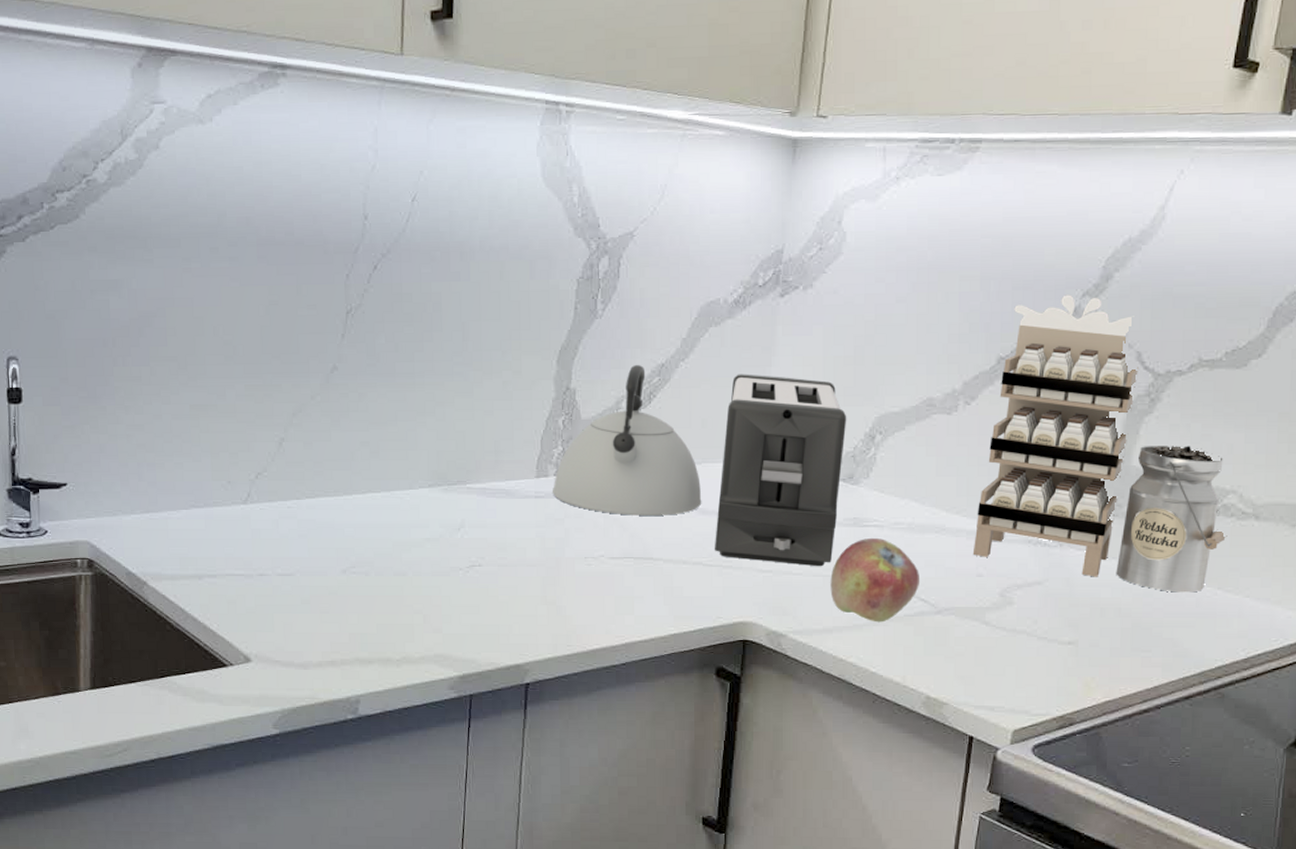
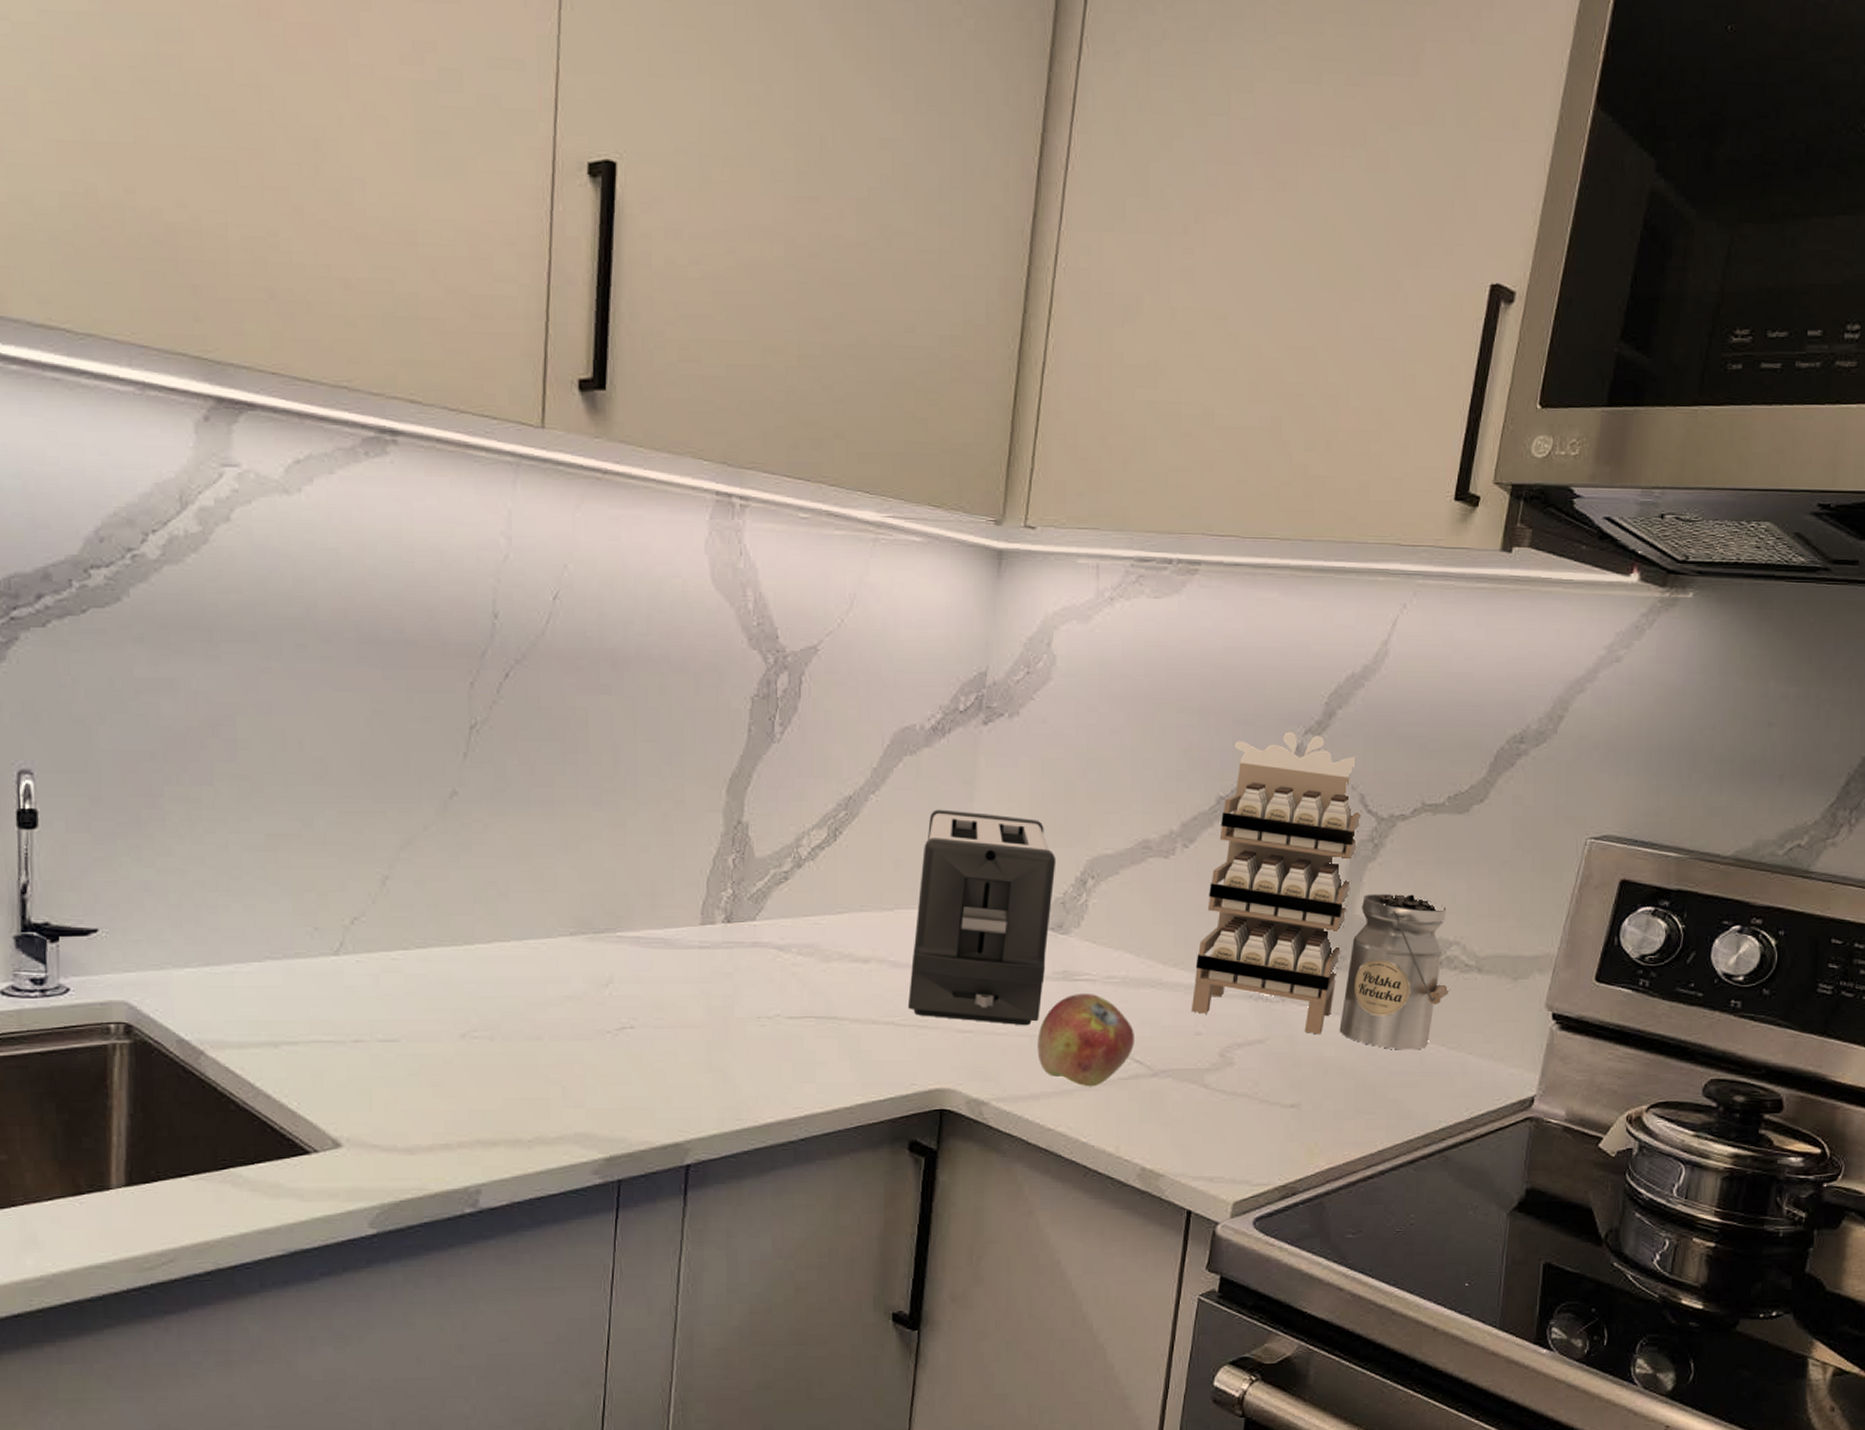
kettle: present [553,365,702,516] -> none [720,797,894,969]

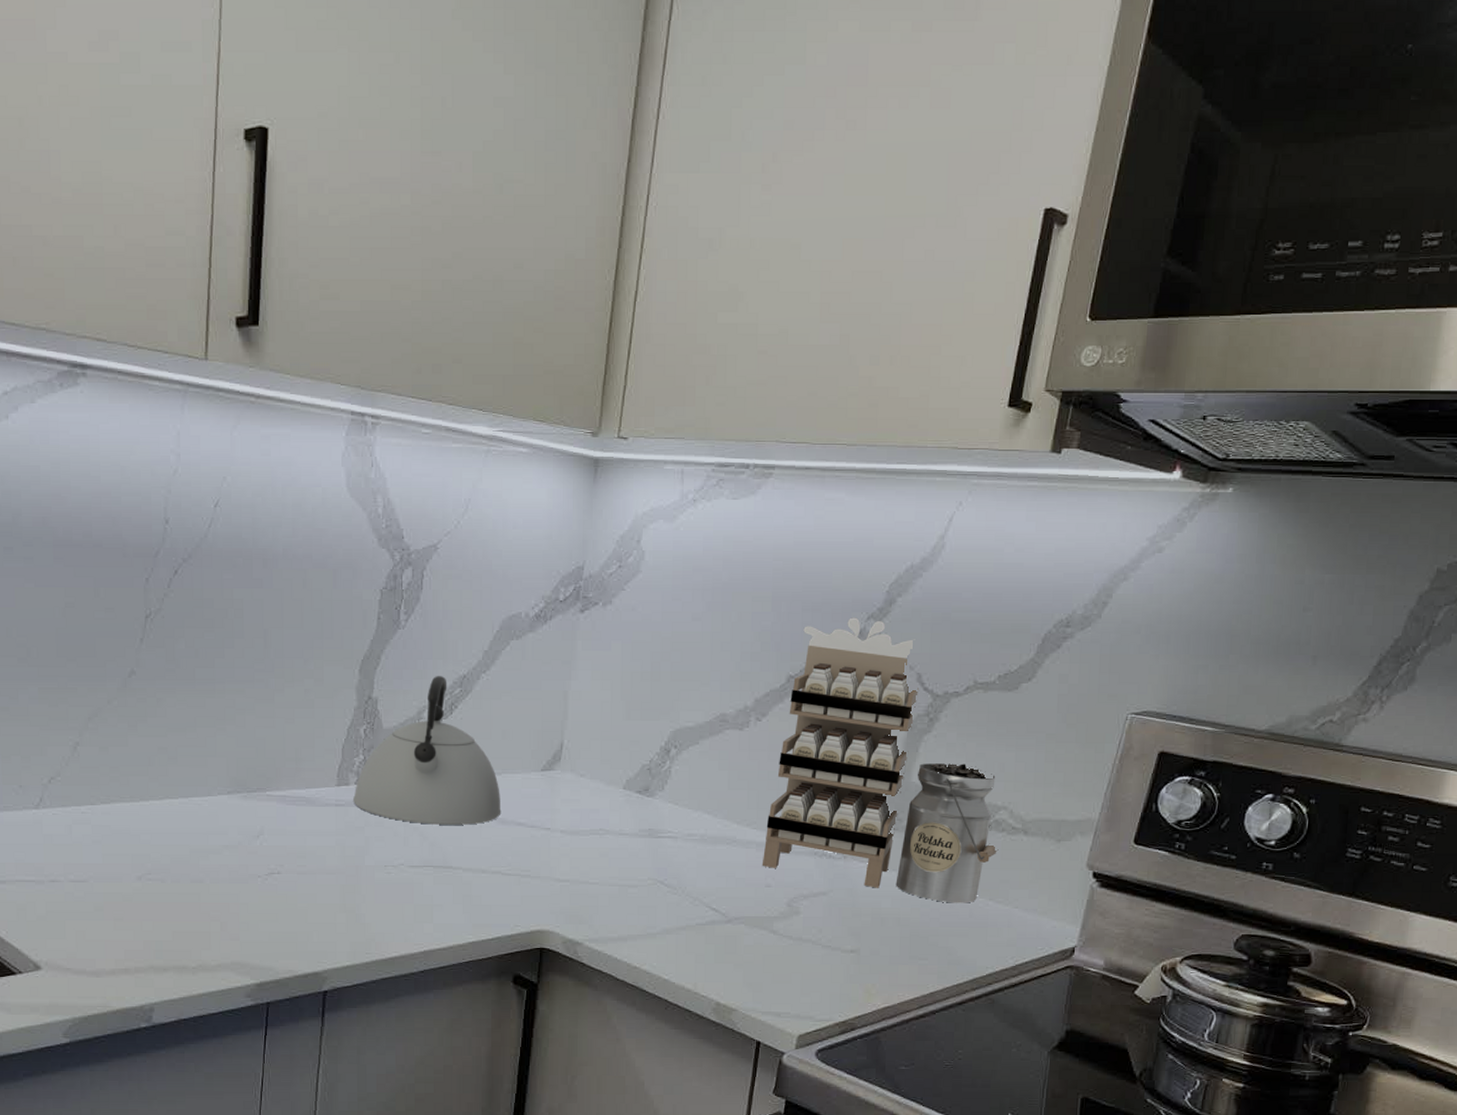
kettle: none [720,797,894,969] -> present [353,676,502,825]
toaster: present [908,809,1057,1026] -> none [514,687,644,877]
fruit: present [1037,993,1135,1087] -> none [625,848,712,931]

